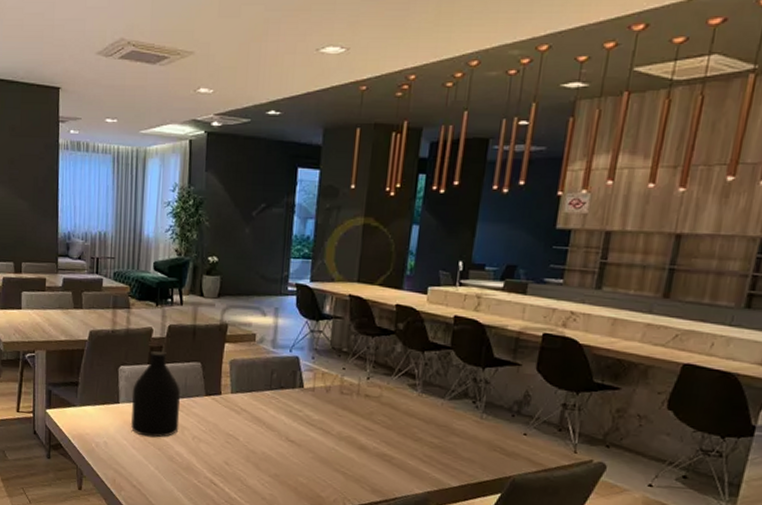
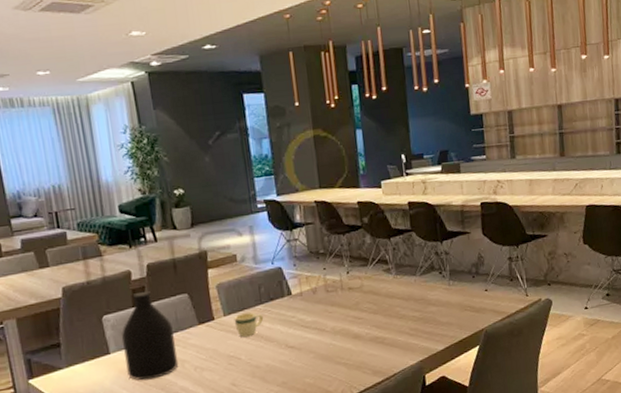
mug: none [240,395,270,420] -> present [234,312,264,338]

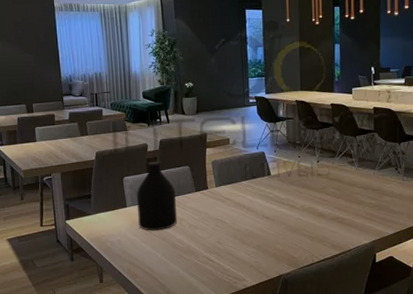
mug: present [234,312,264,338] -> none [223,186,247,206]

